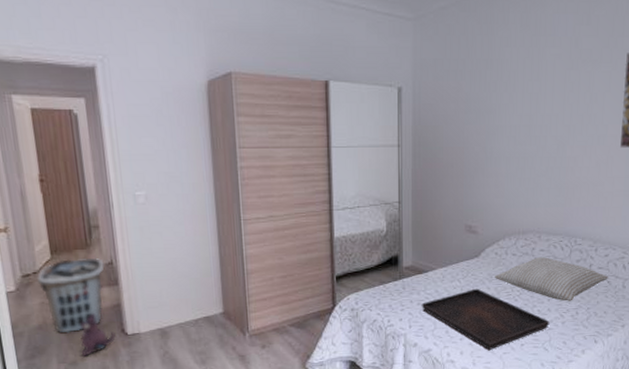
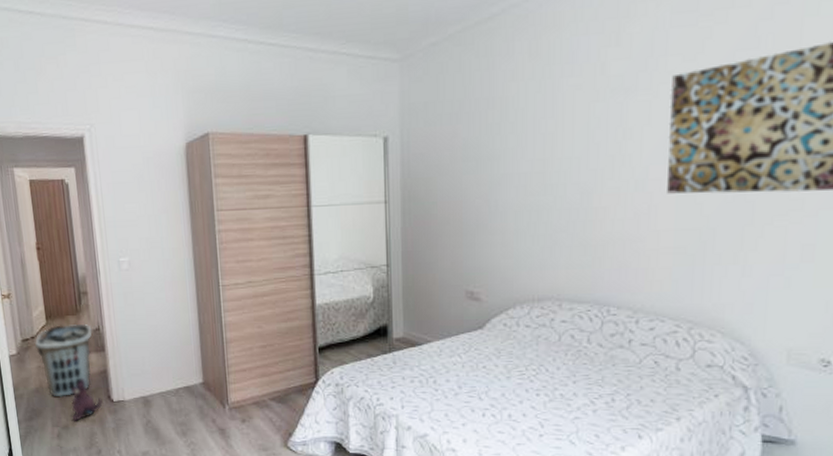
serving tray: present [421,288,550,350] -> none [415,365,577,439]
pillow: present [495,257,609,302] -> none [504,330,656,385]

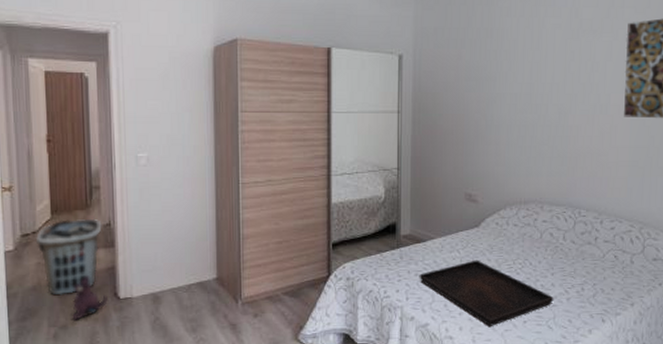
serving tray: none [415,365,577,439] -> present [419,260,554,326]

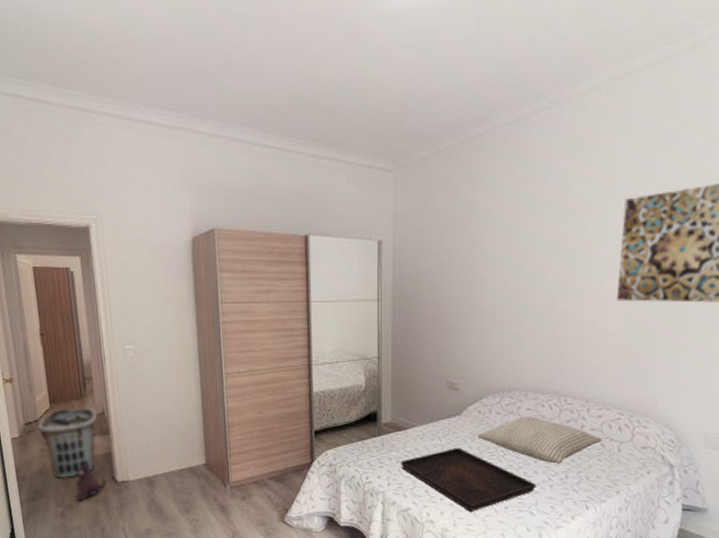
pillow: none [495,228,616,276] -> present [477,416,603,464]

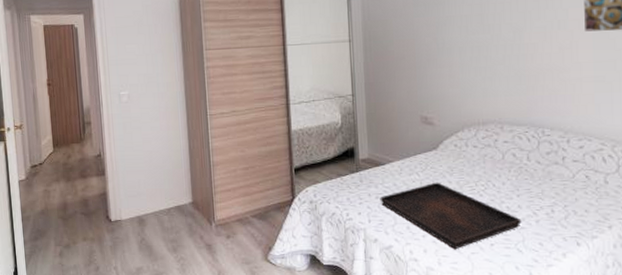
clothes hamper: present [37,407,97,479] -> none [41,150,94,218]
plush toy: present [75,461,107,501] -> none [73,201,102,240]
pillow: present [477,416,603,464] -> none [456,149,587,198]

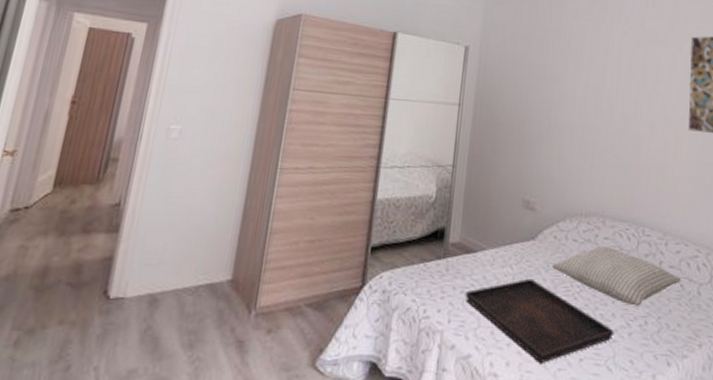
pillow: none [456,149,587,198] -> present [552,246,682,306]

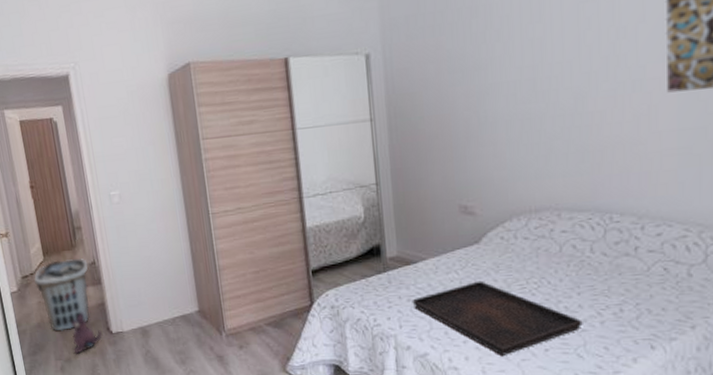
clothes hamper: none [24,194,111,289] -> present [33,258,89,331]
plush toy: none [44,265,95,323] -> present [71,312,102,354]
pillow: present [552,246,682,306] -> none [502,240,666,295]

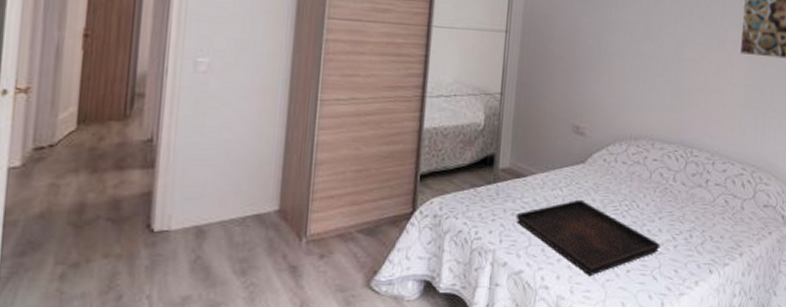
clothes hamper: present [33,258,89,331] -> none [52,131,142,225]
plush toy: present [71,312,102,354] -> none [88,201,138,257]

